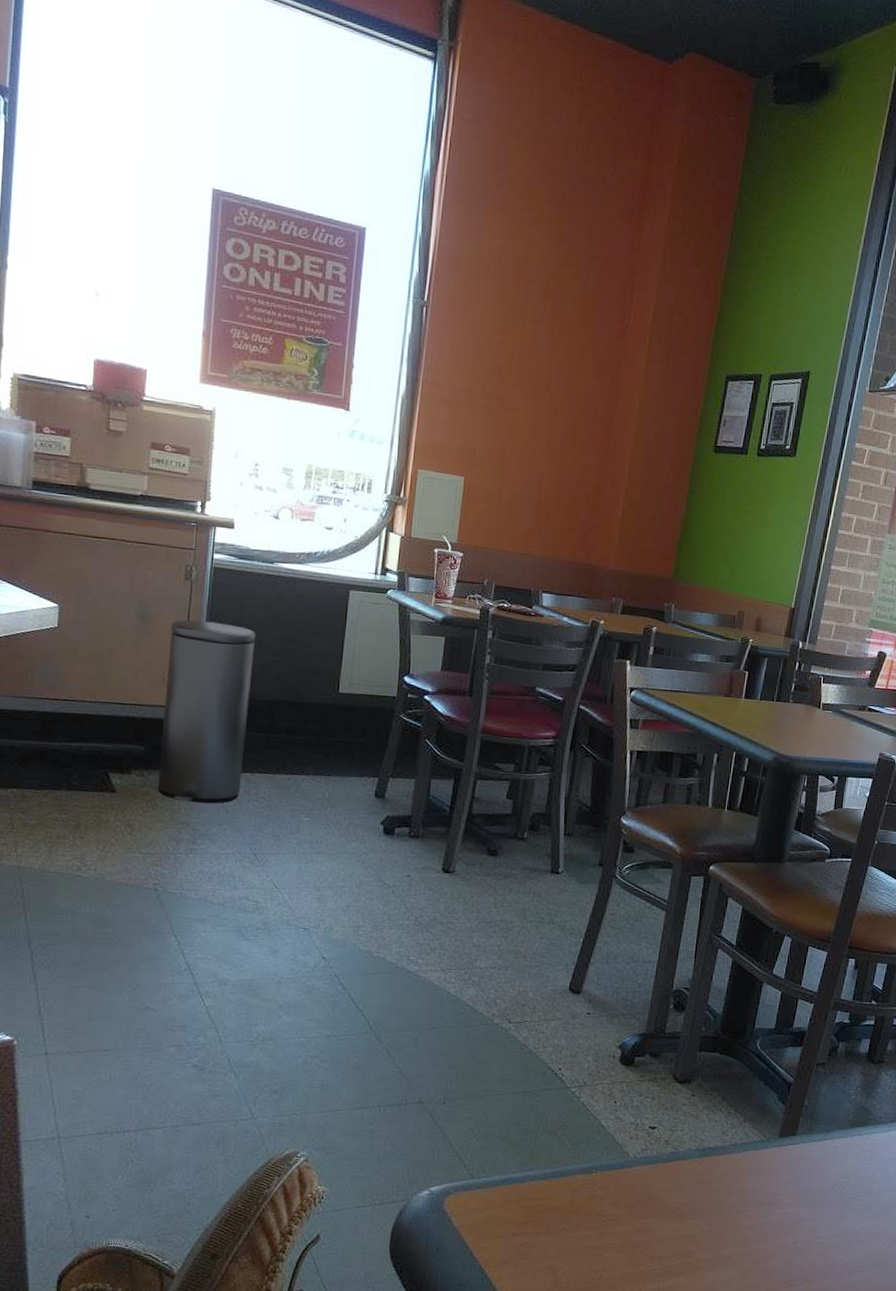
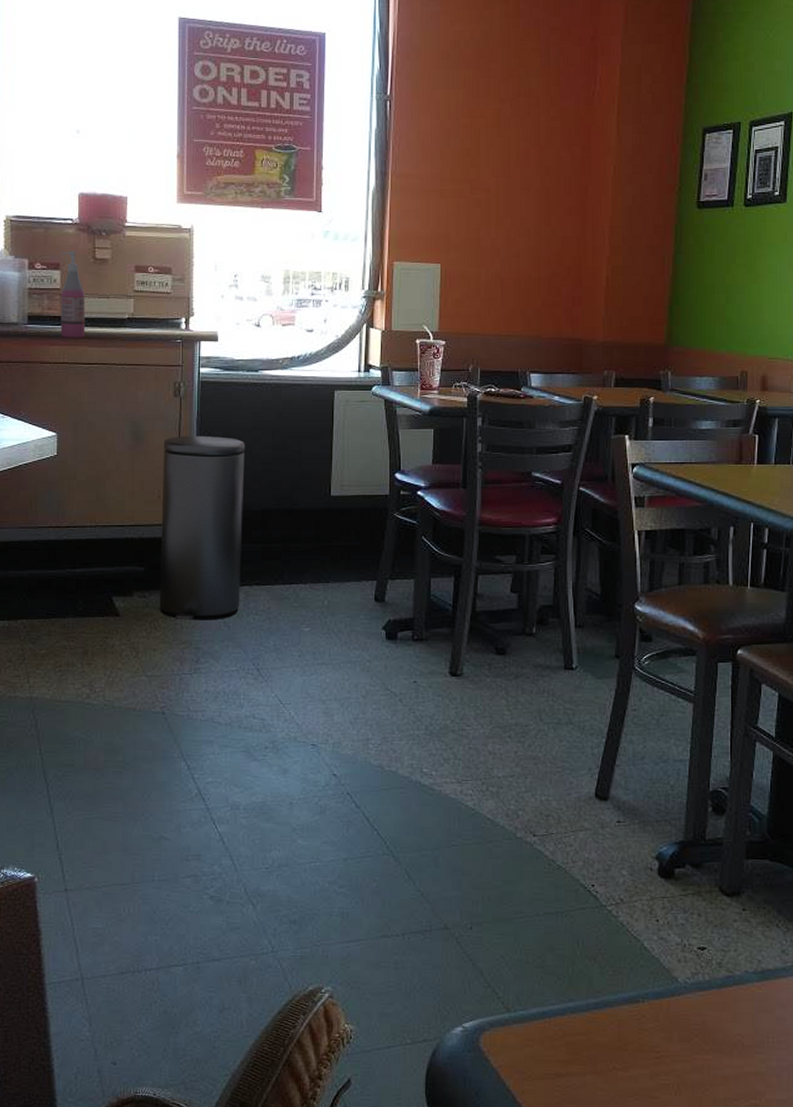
soap dispenser: none [67,418,97,511] -> present [60,251,86,339]

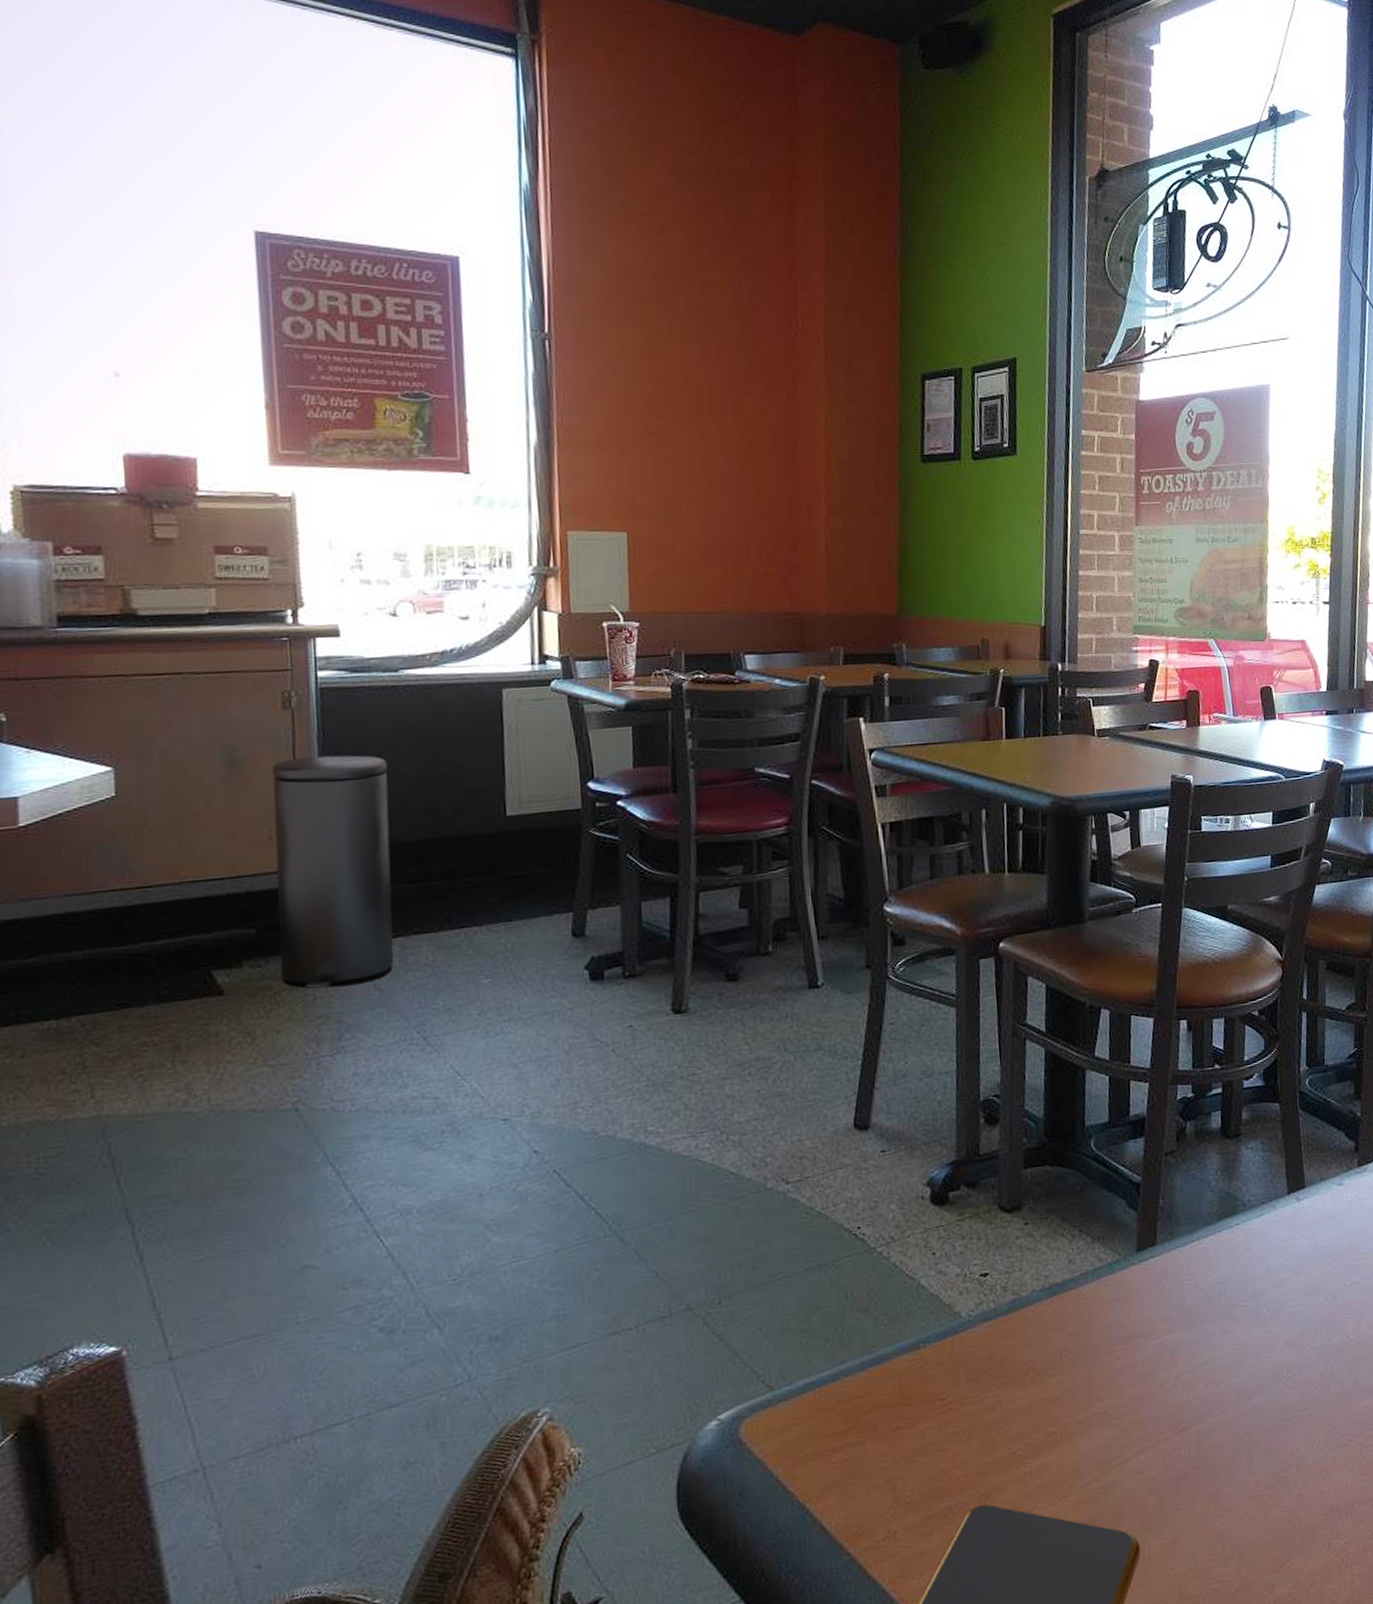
soap dispenser: present [60,251,86,339] -> none [101,529,147,644]

